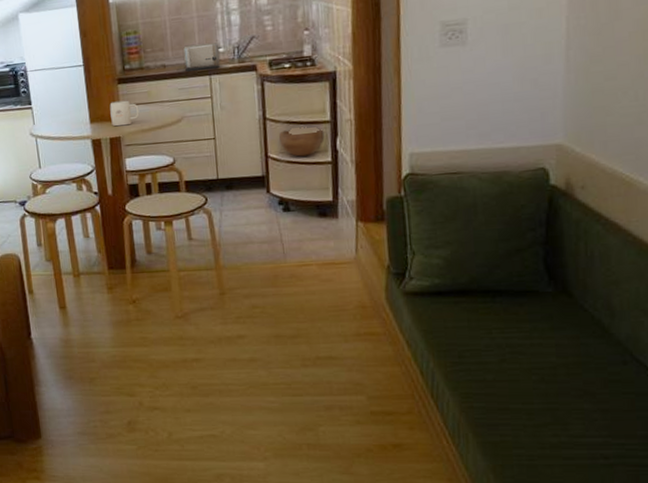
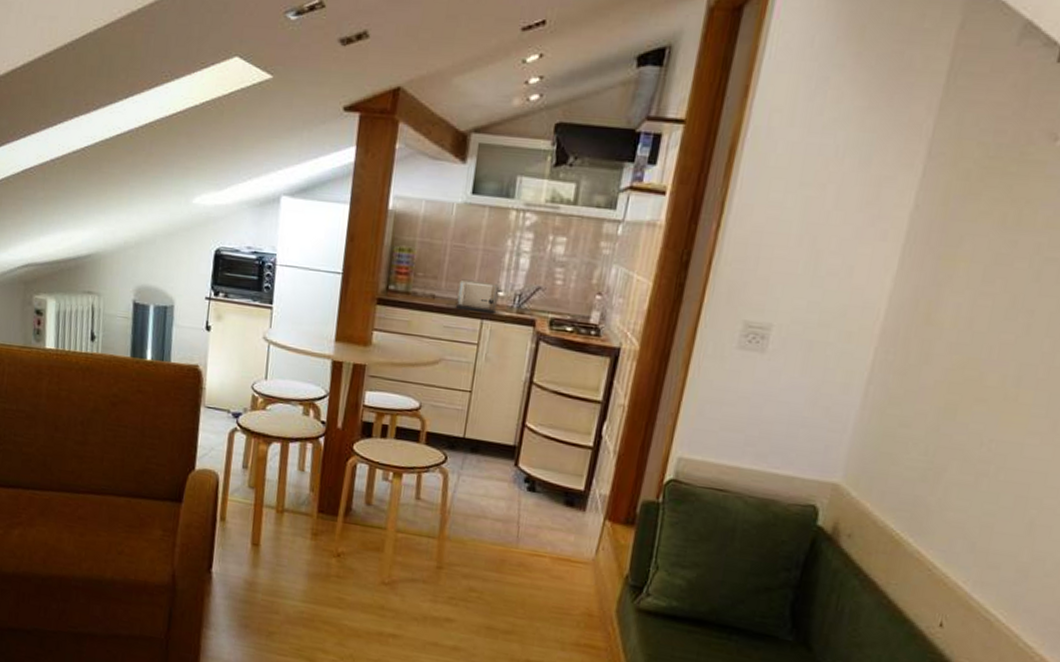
mug: present [110,100,140,127] -> none [359,323,394,354]
bowl: present [279,128,323,157] -> none [542,400,591,435]

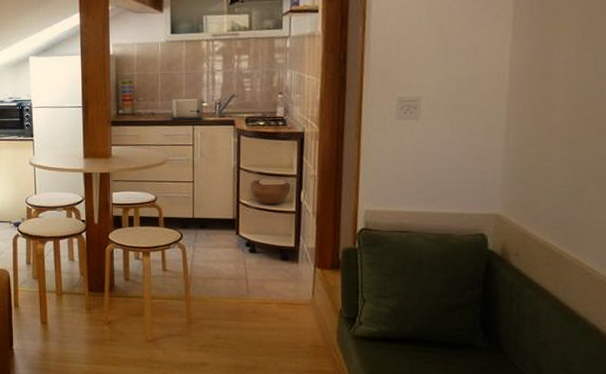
bowl: none [542,400,591,435] -> present [251,180,289,205]

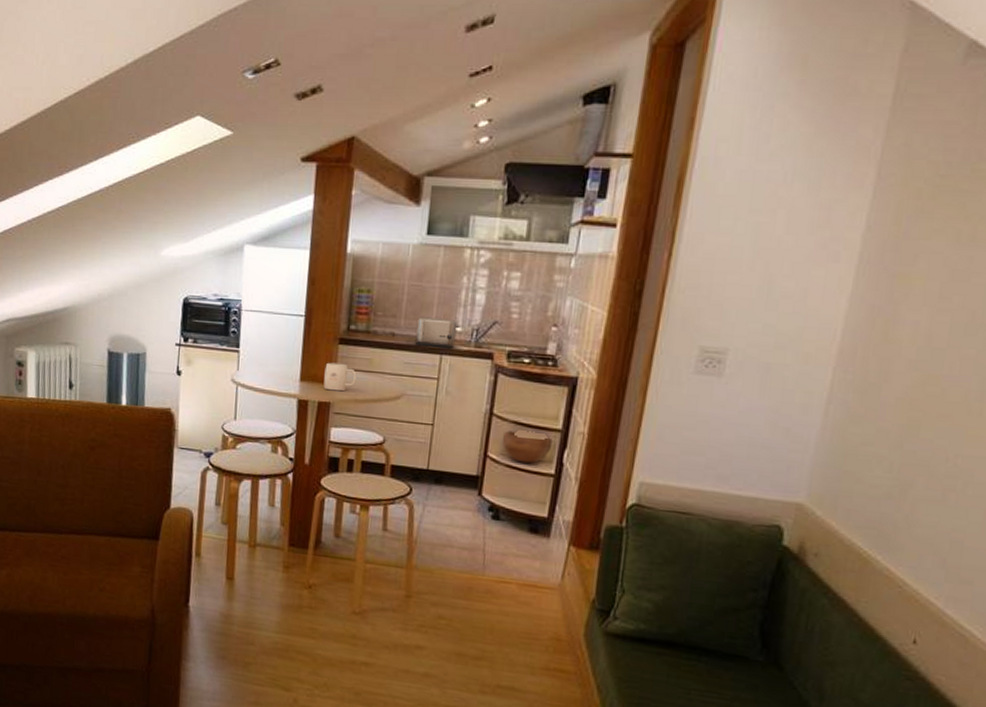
mug: none [102,141,128,163] -> present [323,362,357,392]

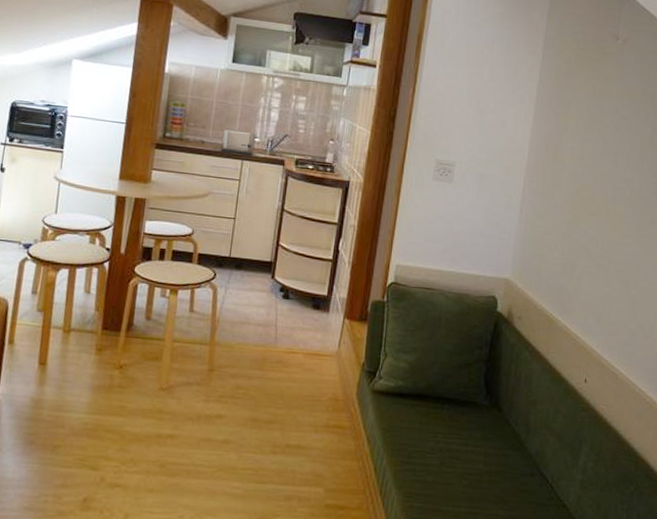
mug: present [323,362,357,392] -> none [140,164,170,190]
bowl: present [503,431,551,464] -> none [292,224,330,251]

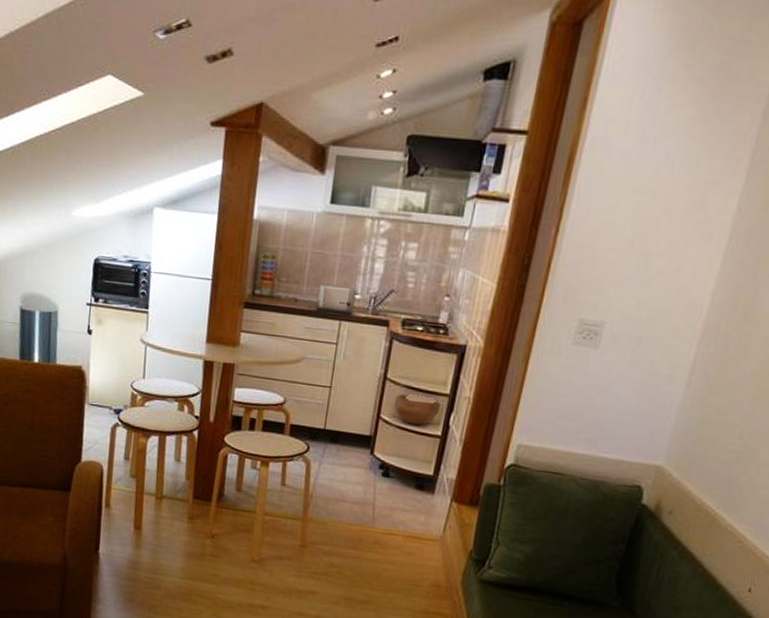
bowl: none [292,224,330,251] -> present [395,394,440,426]

